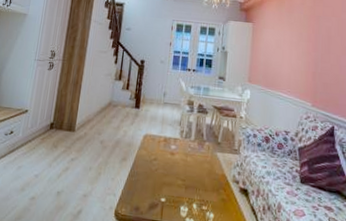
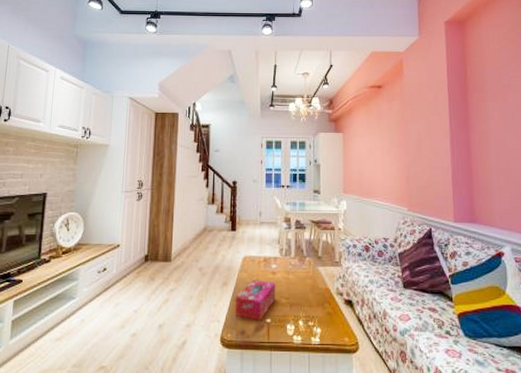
tissue box: none [130,157,174,199] -> present [234,279,276,321]

